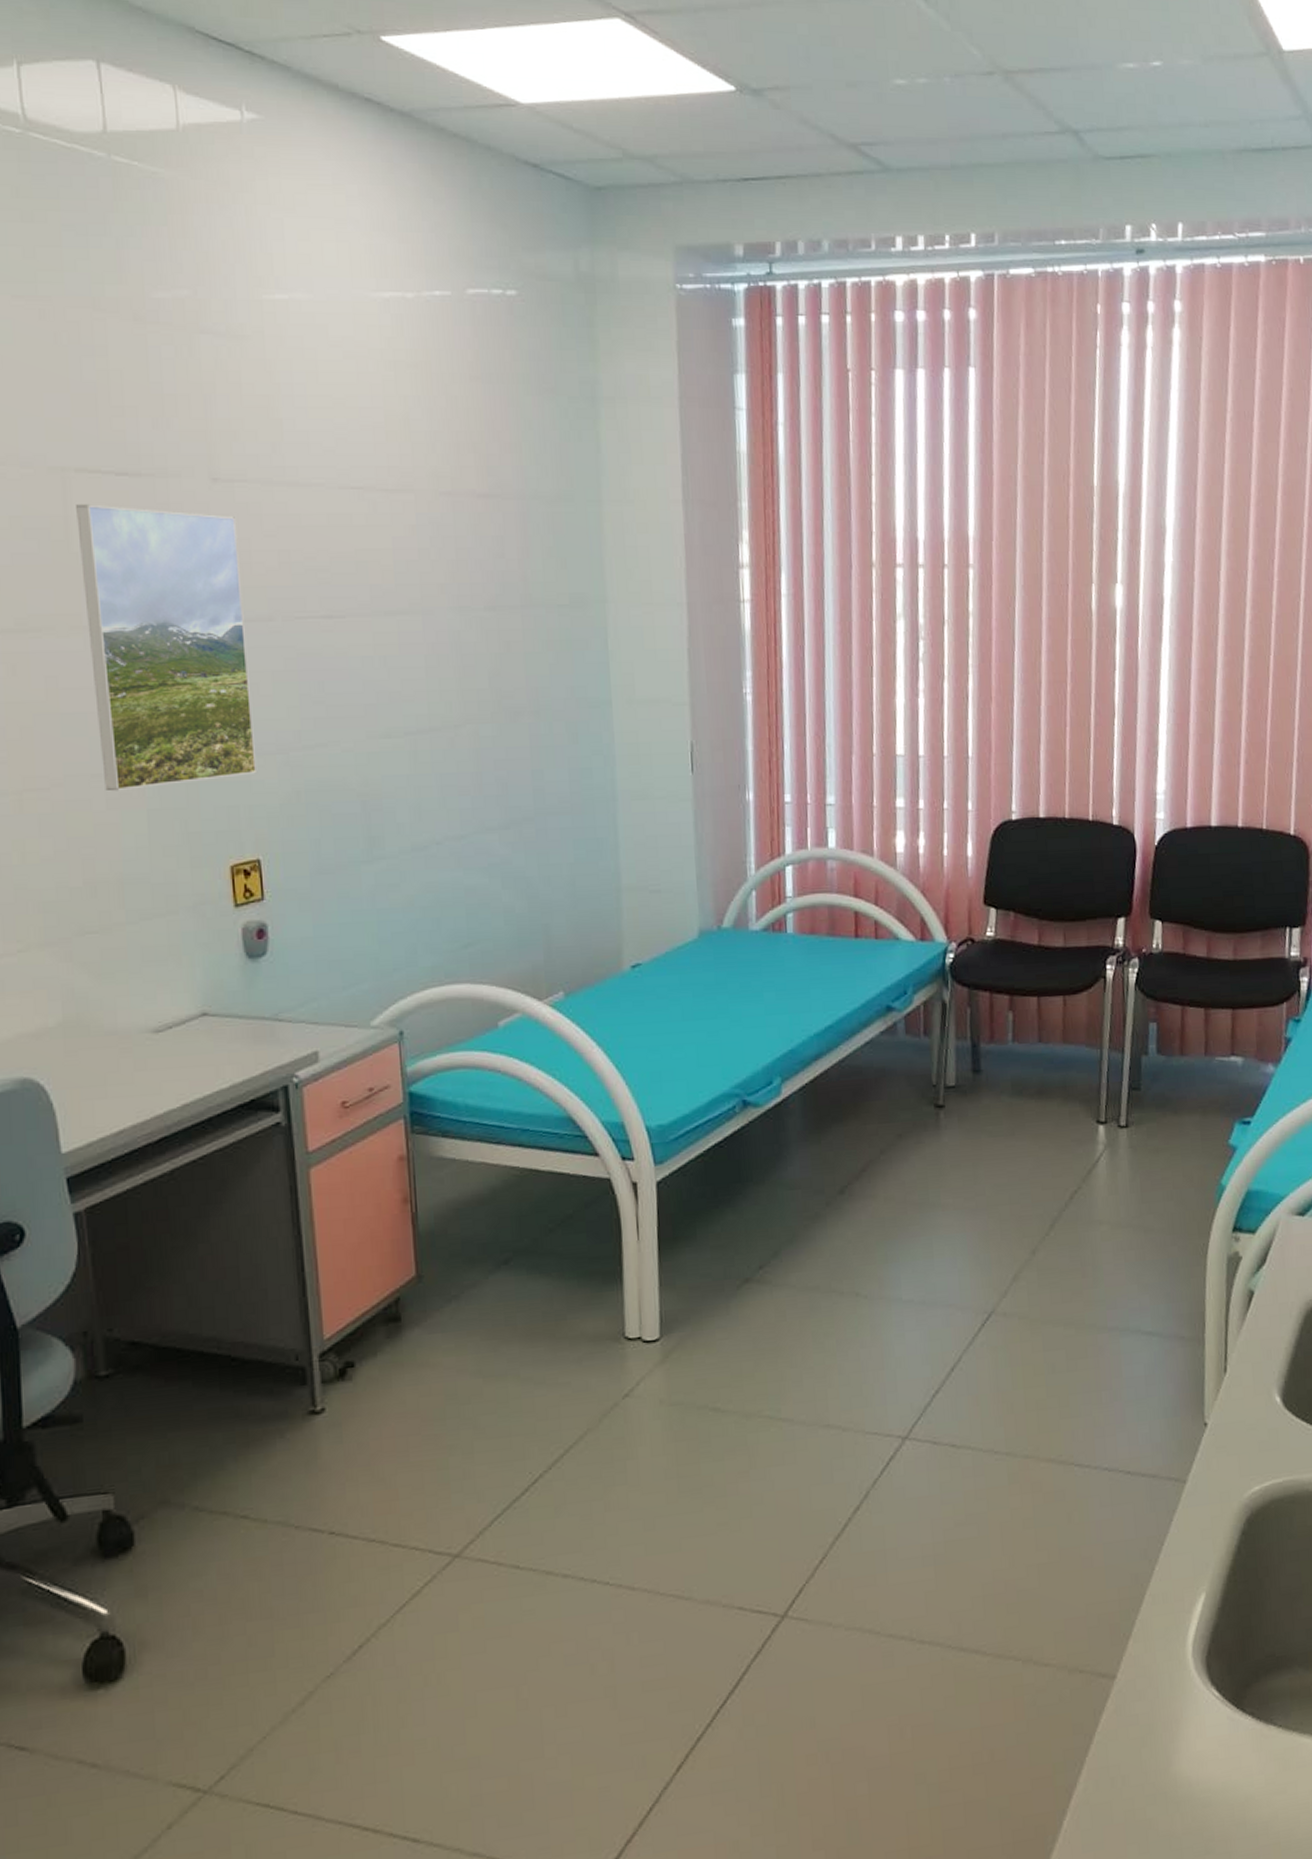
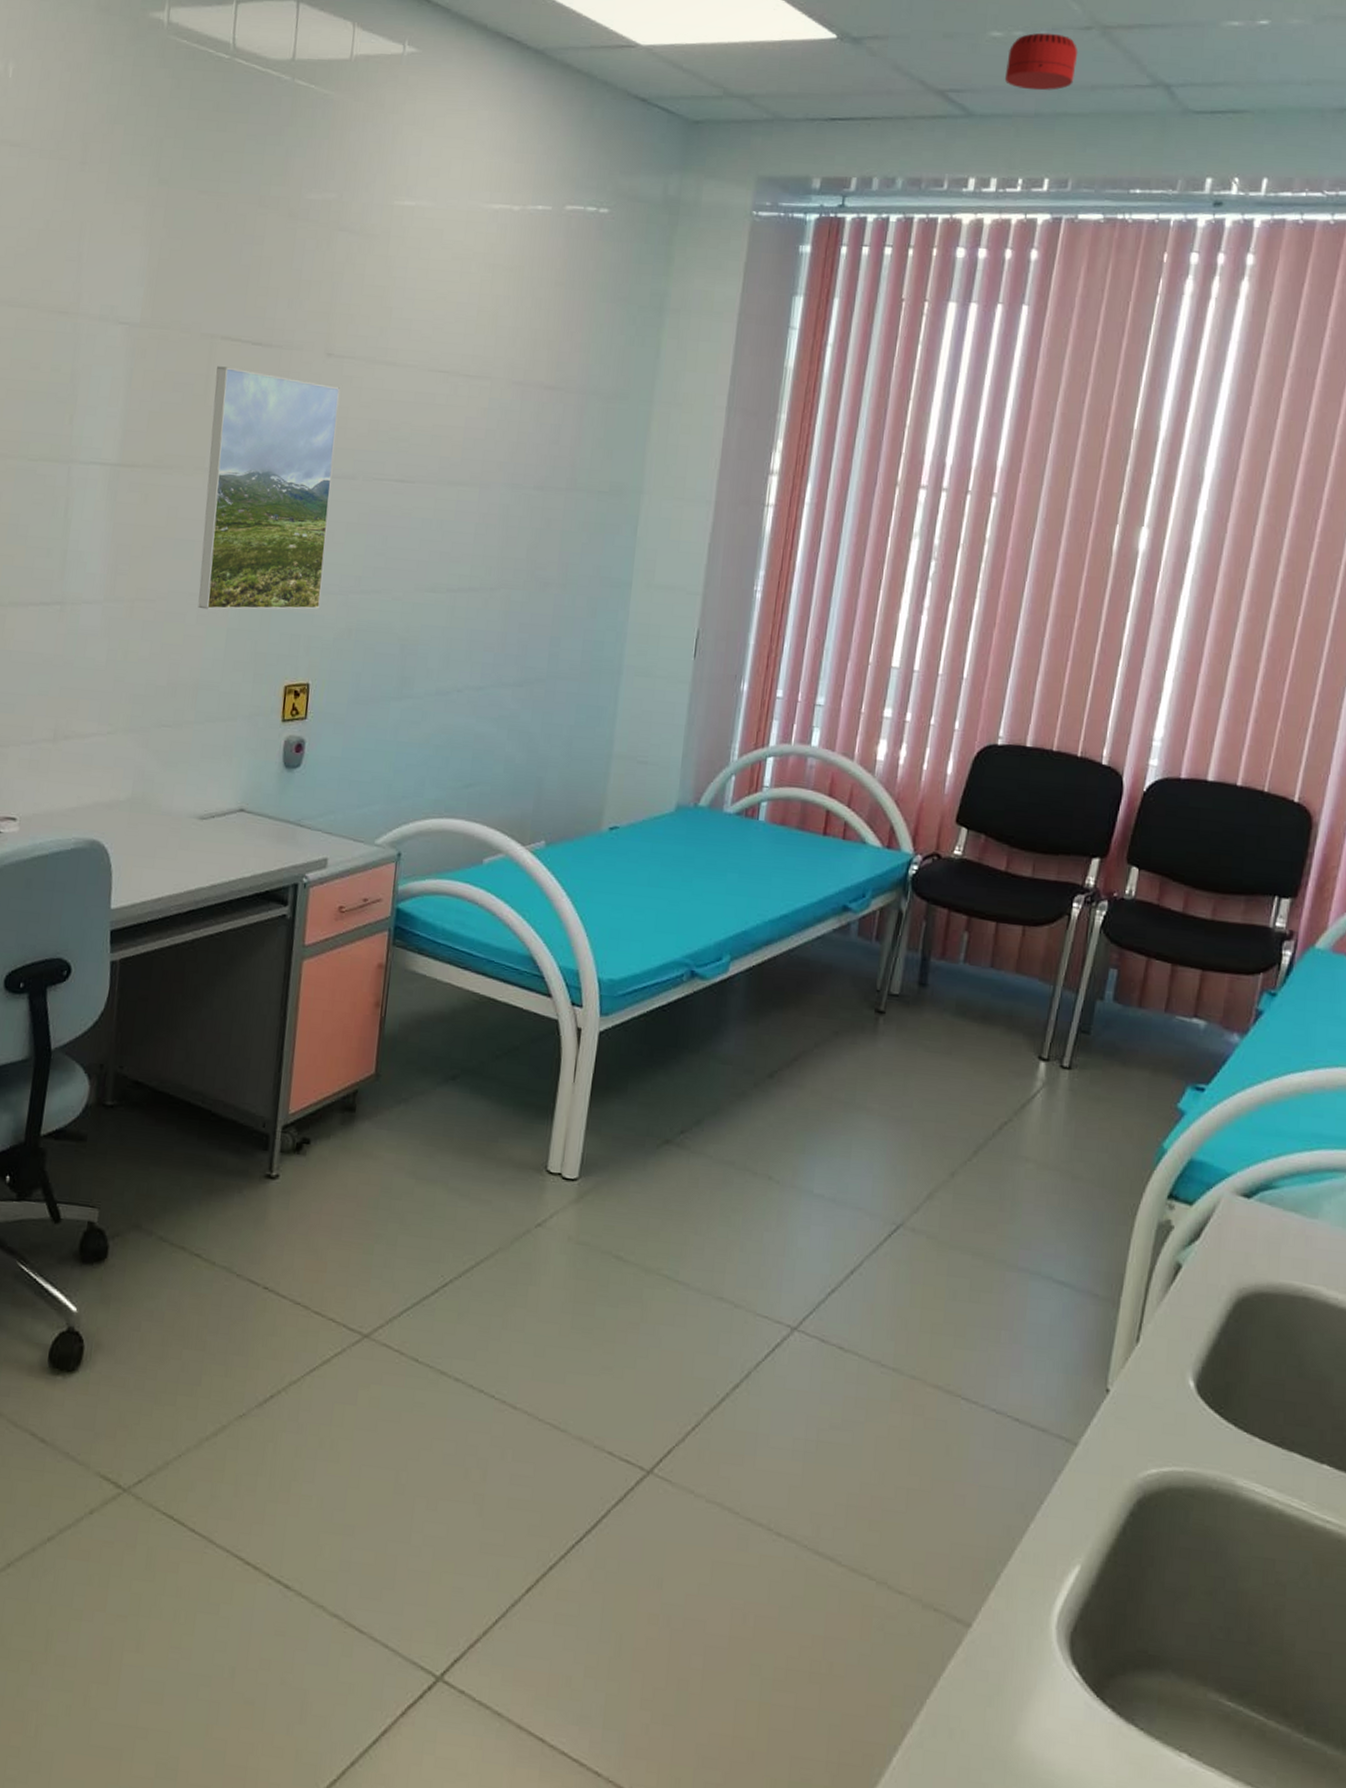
smoke detector: none [915,79,985,141] -> present [1004,32,1078,91]

